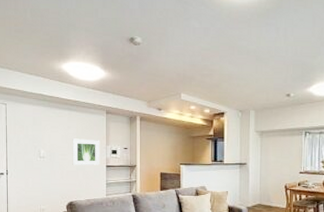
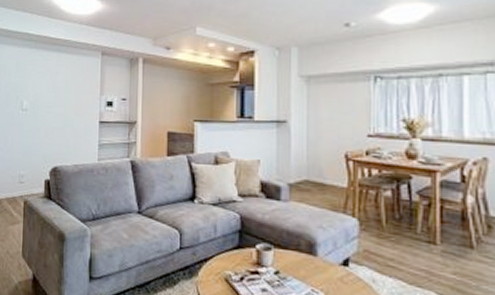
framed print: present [72,138,100,166] -> none [59,87,93,121]

